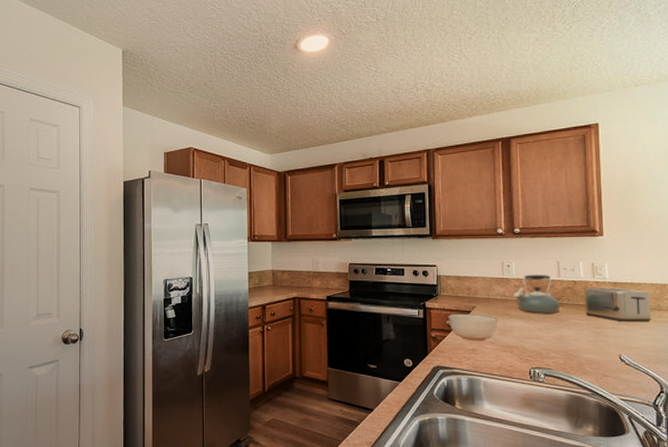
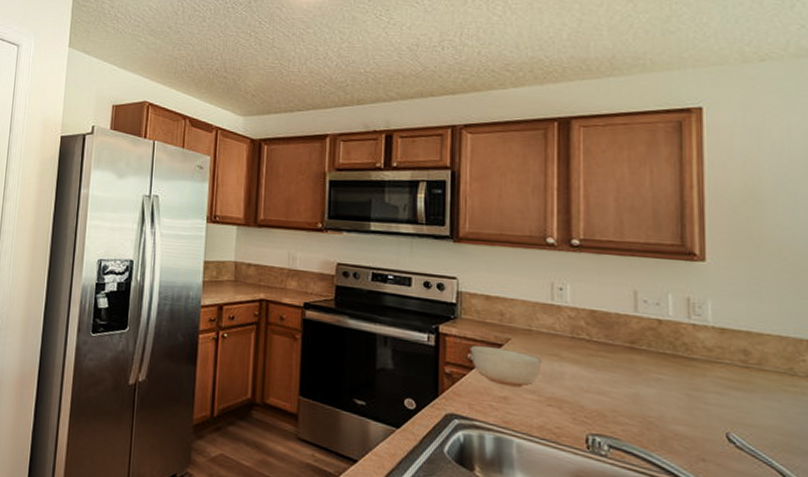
kettle: present [513,275,561,315] -> none [566,304,637,363]
toaster: present [584,287,651,323] -> none [674,330,778,392]

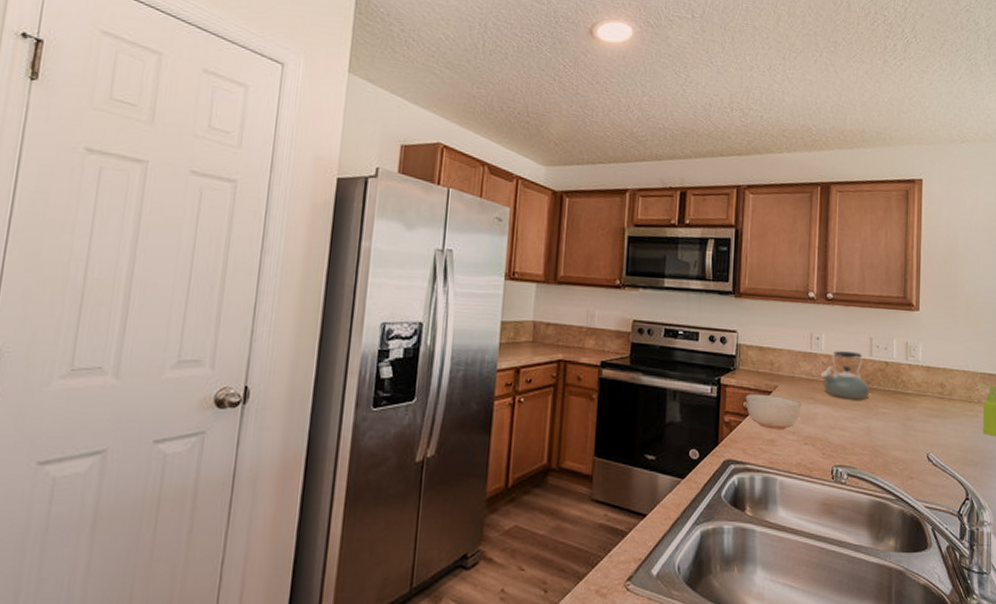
kettle: none [566,304,637,363] -> present [820,351,870,402]

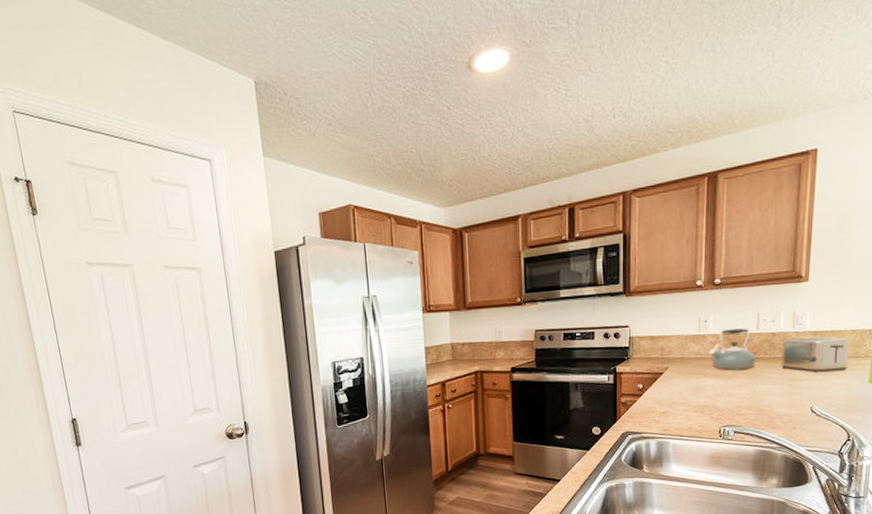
bowl: present [745,393,802,430] -> none [639,375,691,404]
toaster: none [895,370,961,416] -> present [781,336,849,374]

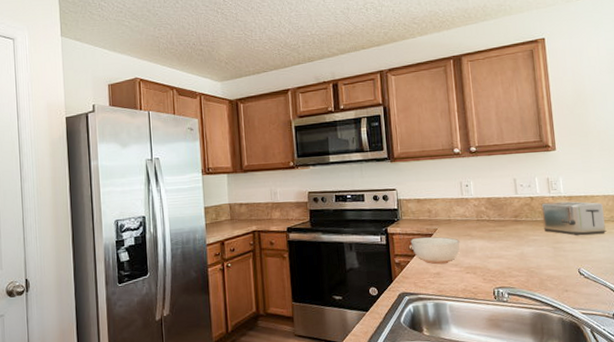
bowl: none [639,375,691,404] -> present [410,236,460,265]
kettle: present [708,328,757,372] -> none [473,192,520,234]

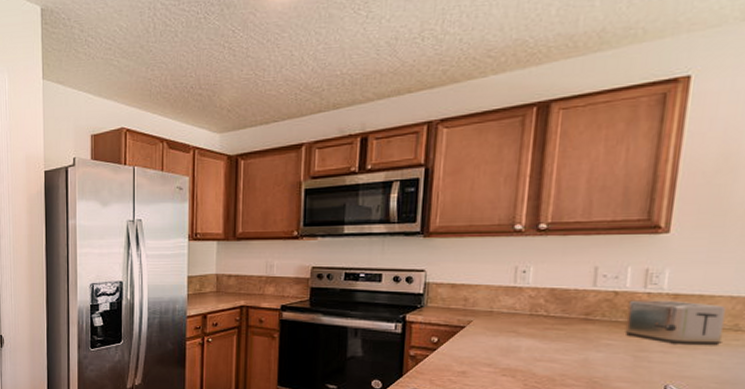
bowl: present [410,236,460,265] -> none [433,328,501,363]

